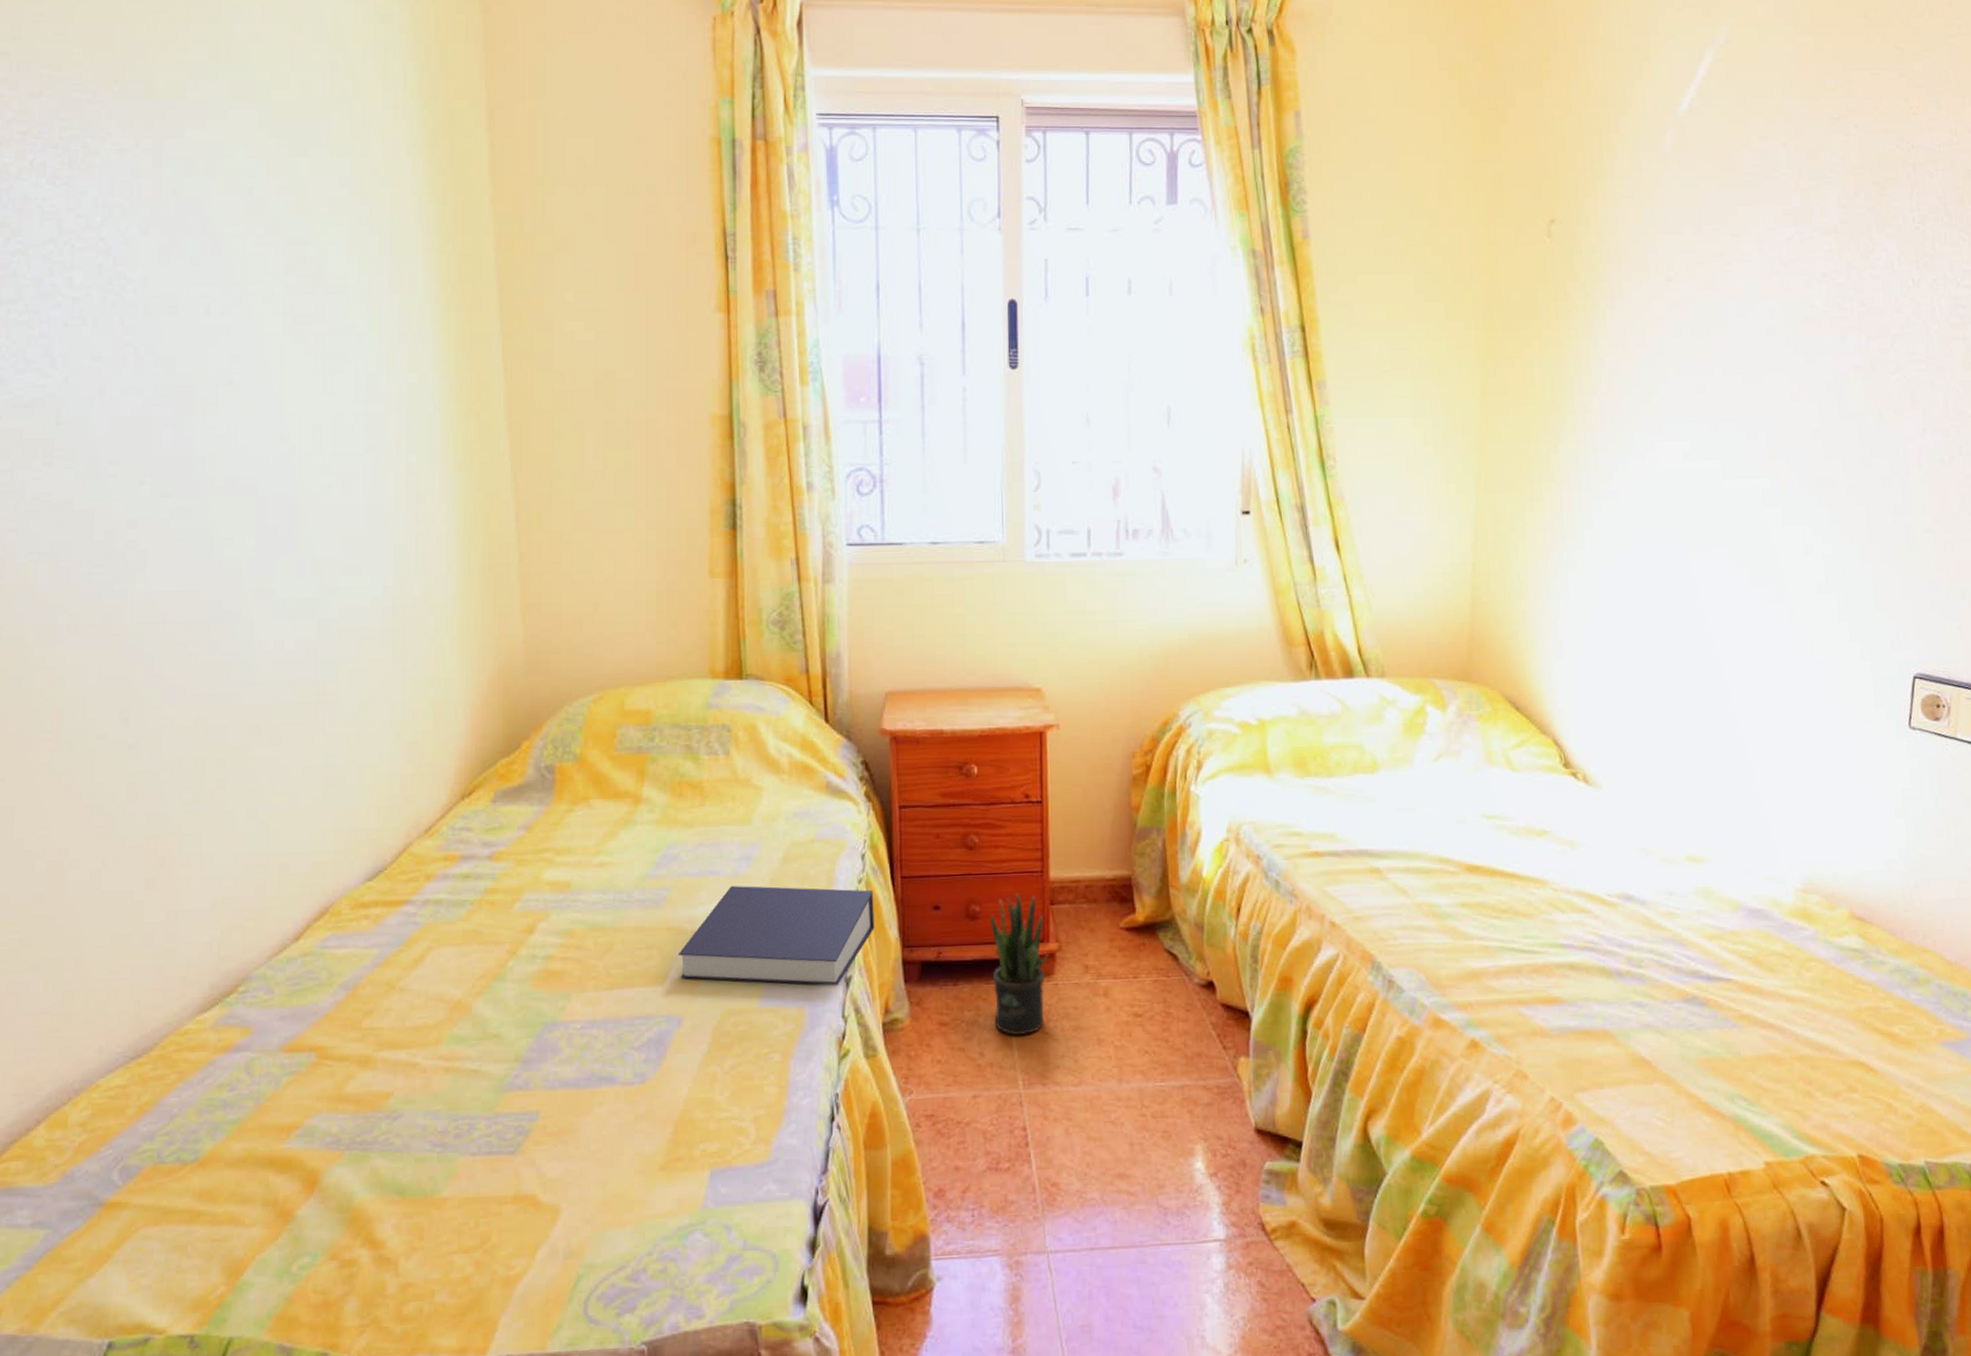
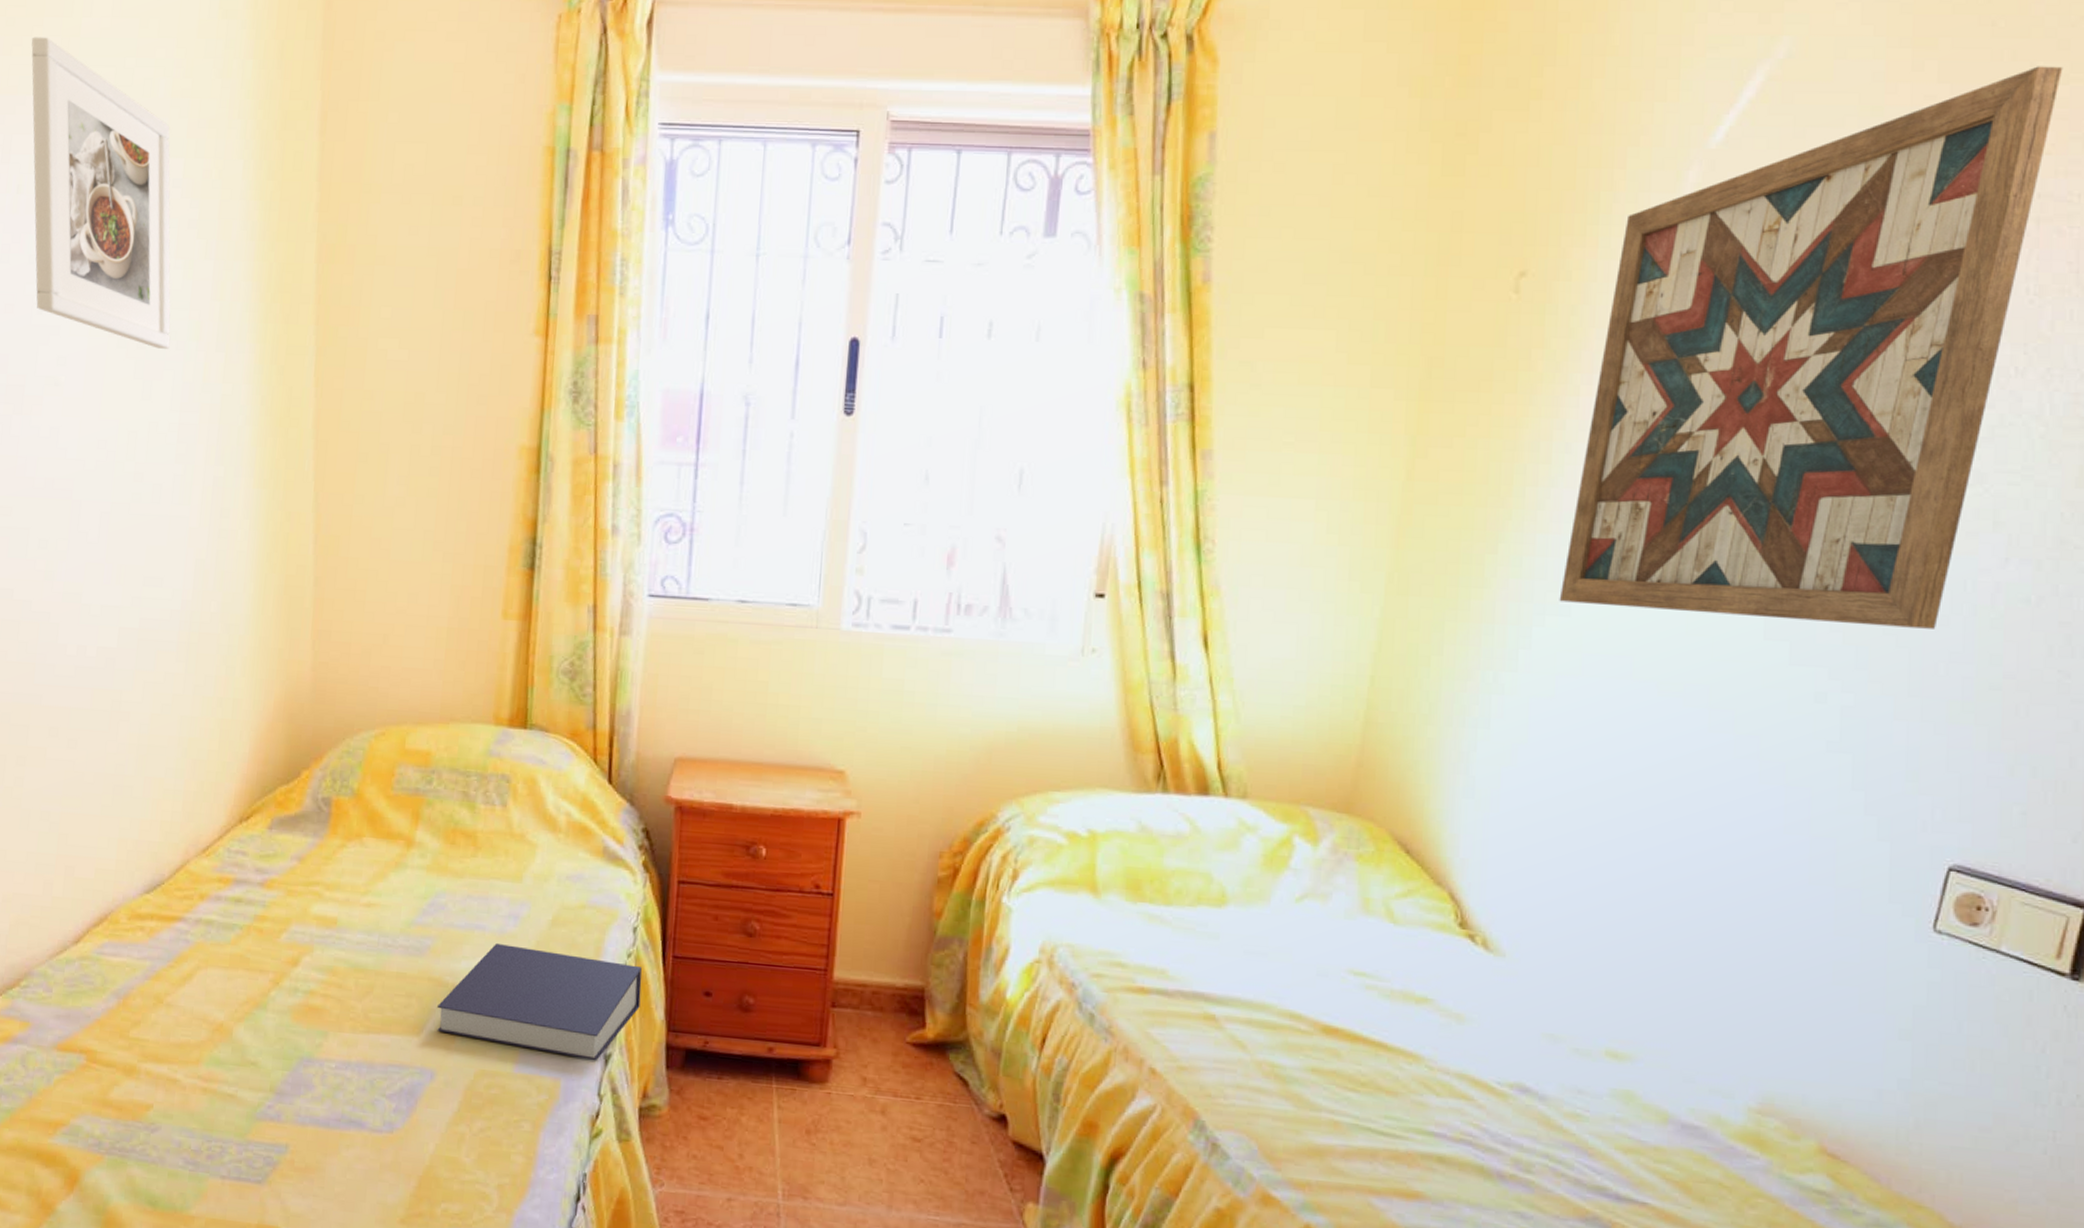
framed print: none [176,42,350,342] -> present [31,37,171,349]
potted plant: present [991,893,1049,1036] -> none [758,990,824,1143]
wall art: none [1609,47,1917,489] -> present [1559,66,2063,629]

